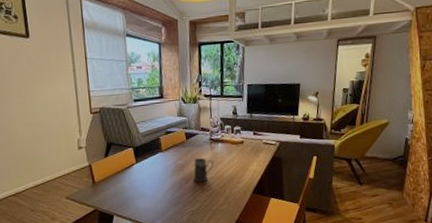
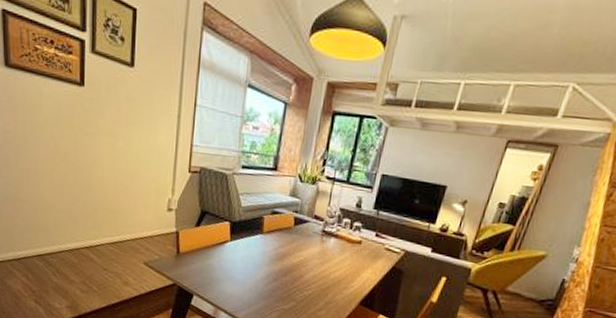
mug: present [193,157,214,183] -> none [292,249,321,280]

